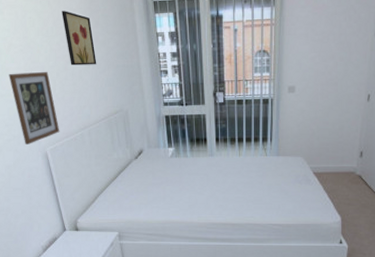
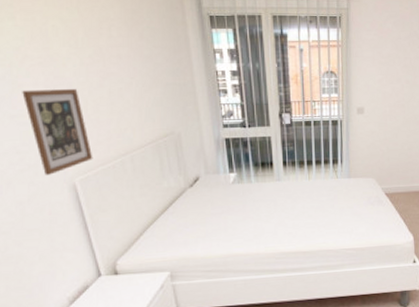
wall art: present [62,11,97,66] -> none [96,20,141,82]

